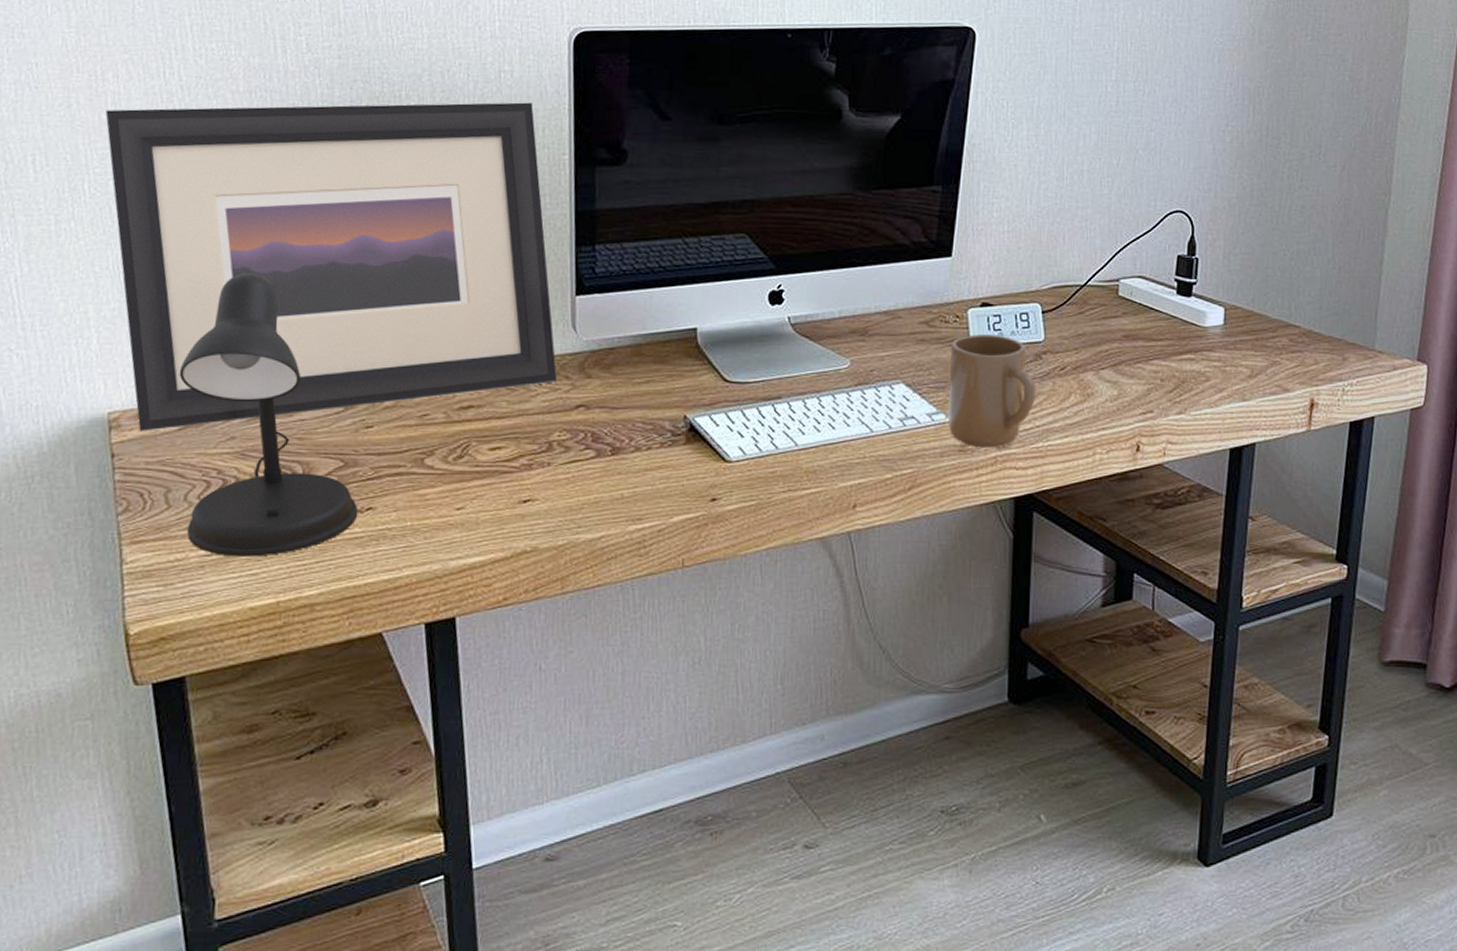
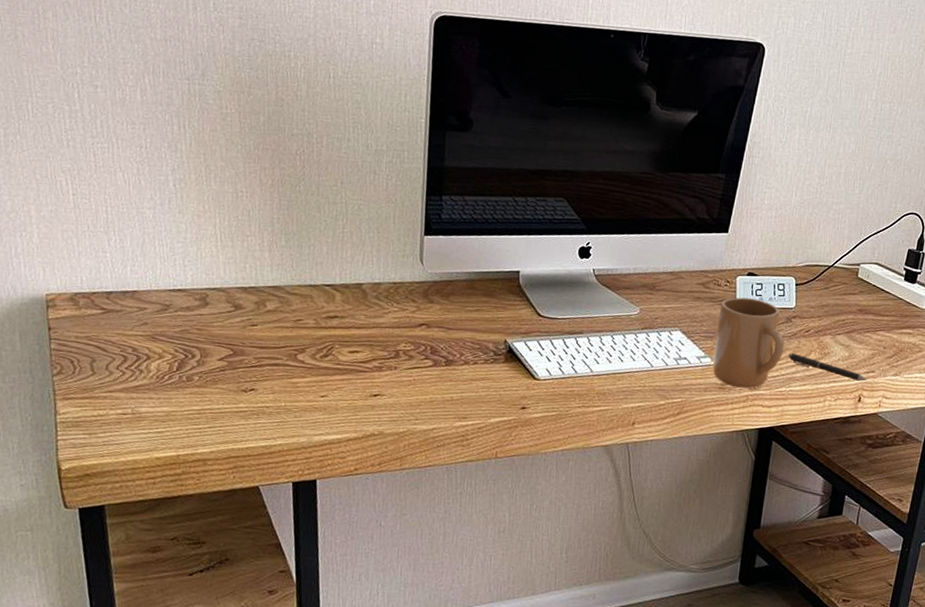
picture frame: present [105,102,557,431] -> none [46,44,406,312]
desk lamp: present [179,272,358,557] -> none [103,191,244,419]
pen: none [1042,398,1146,425] -> present [788,353,868,382]

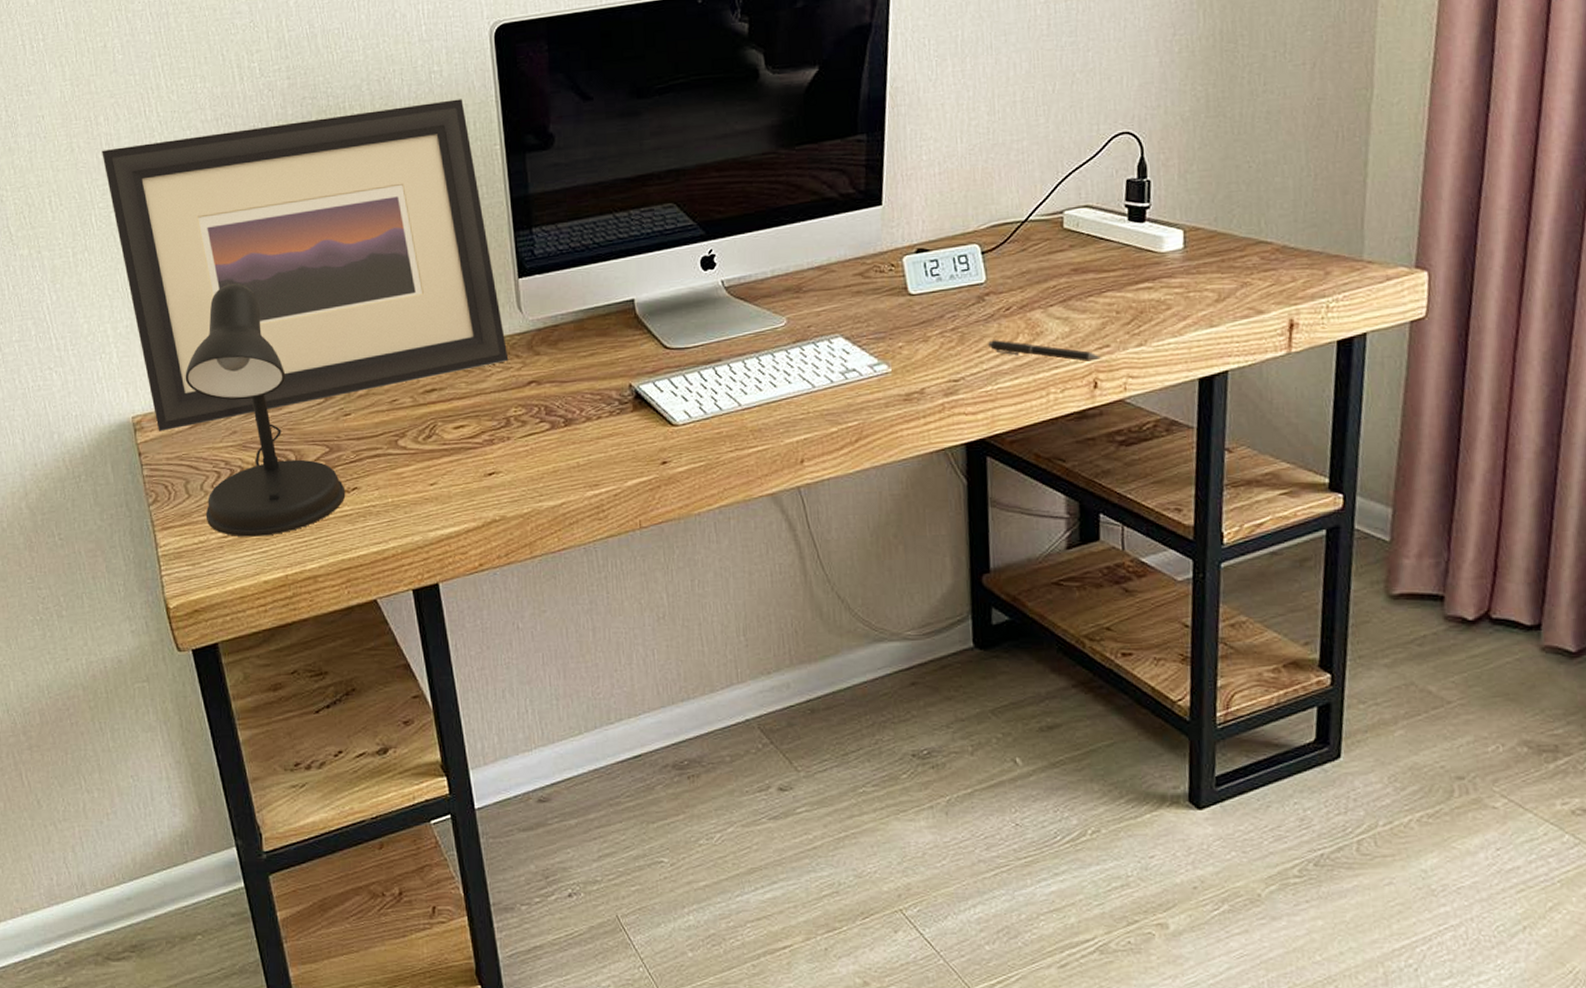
picture frame: none [46,44,406,312] -> present [102,99,509,432]
desk lamp: none [103,191,244,419] -> present [185,283,346,537]
mug: present [713,297,784,388] -> none [887,280,981,396]

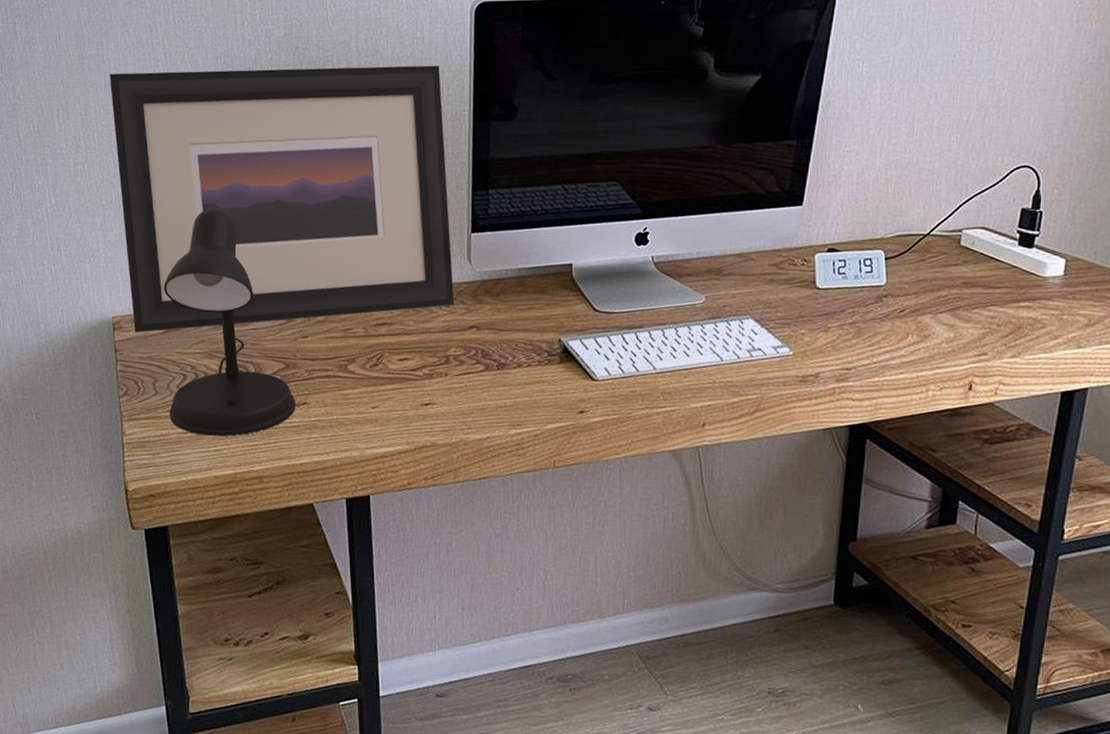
pen: present [988,340,1102,362] -> none [880,337,979,366]

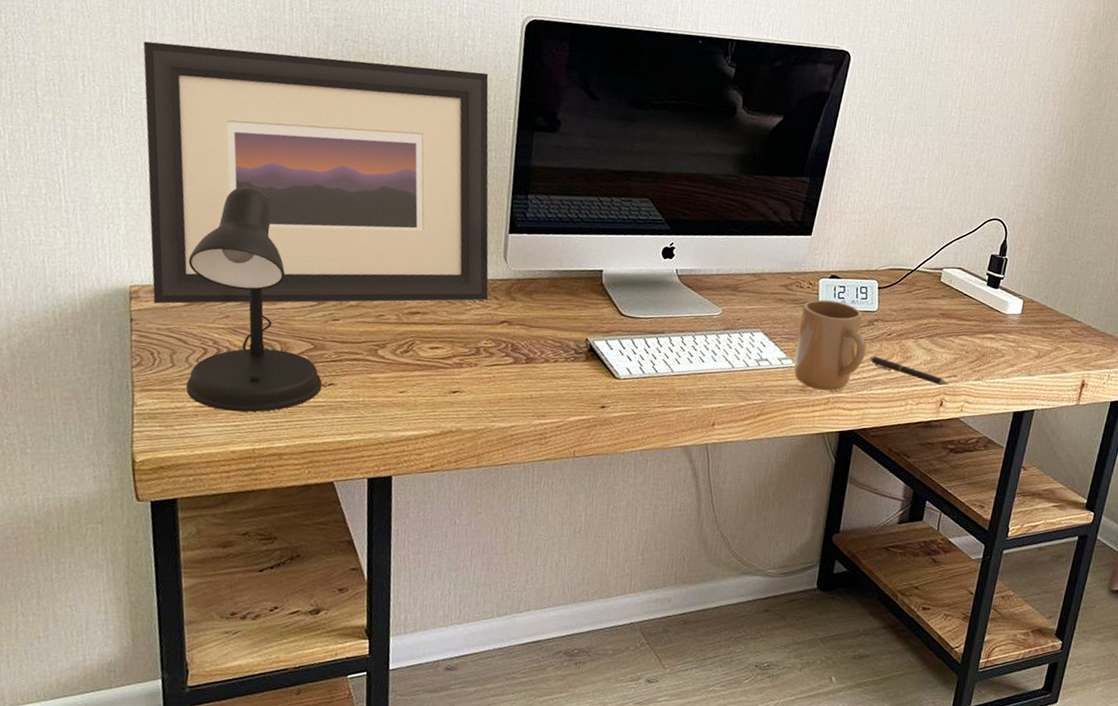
mug: none [792,277,875,380] -> present [794,299,866,391]
pen: none [880,337,979,366] -> present [870,356,950,386]

